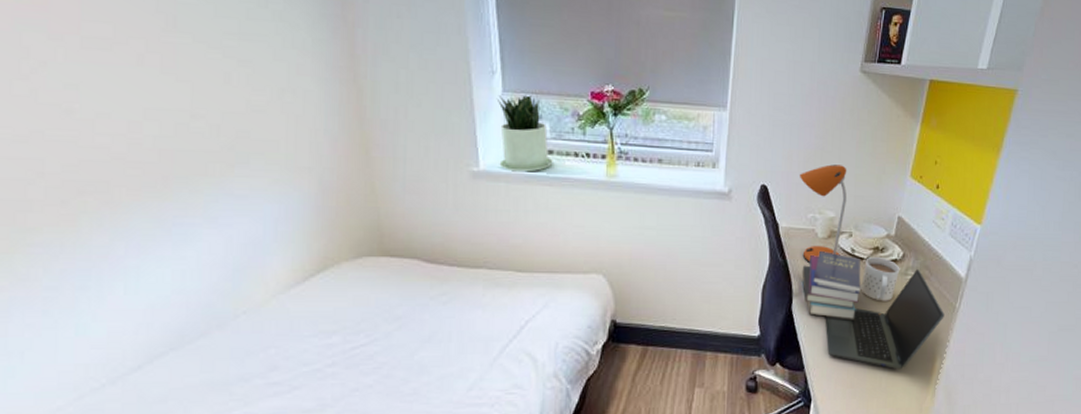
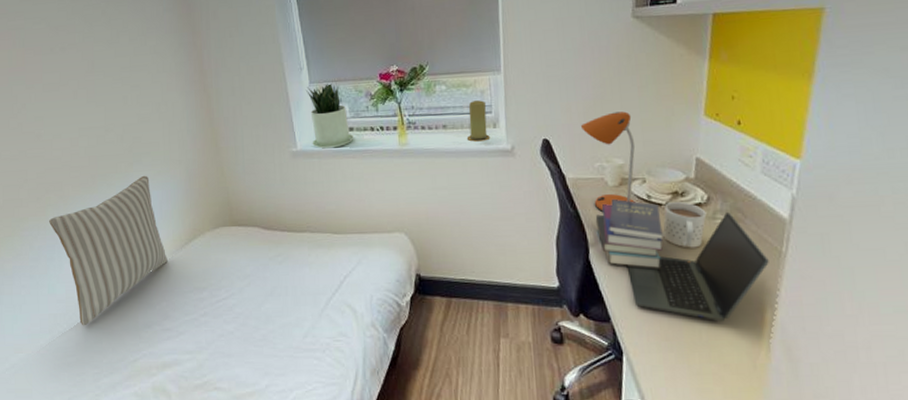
pillow: none [82,183,281,380] -> present [49,175,168,326]
candle: none [684,136,707,181] -> present [468,100,489,142]

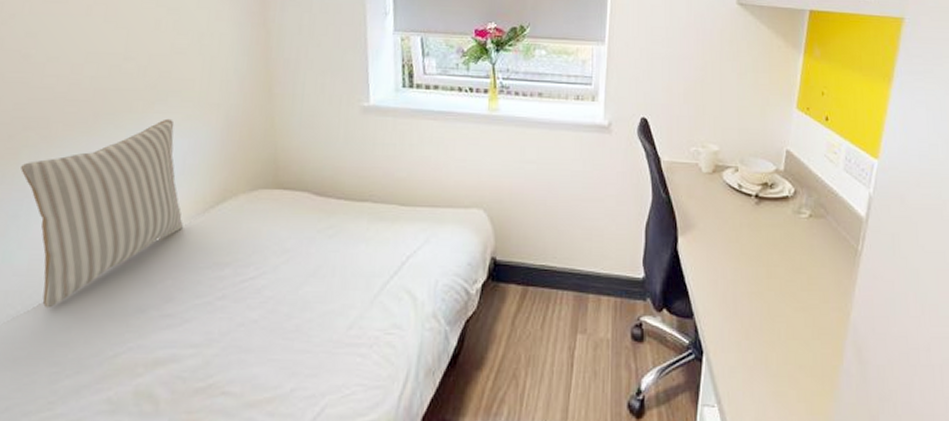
planter: present [305,84,354,149] -> none [388,34,438,107]
candle: present [468,100,489,142] -> none [564,70,586,114]
desk lamp: present [581,111,635,212] -> none [681,96,730,199]
books: present [595,199,663,269] -> none [686,187,751,263]
laptop: present [628,212,769,322] -> none [715,208,846,320]
mug: present [662,201,707,248] -> none [750,192,793,242]

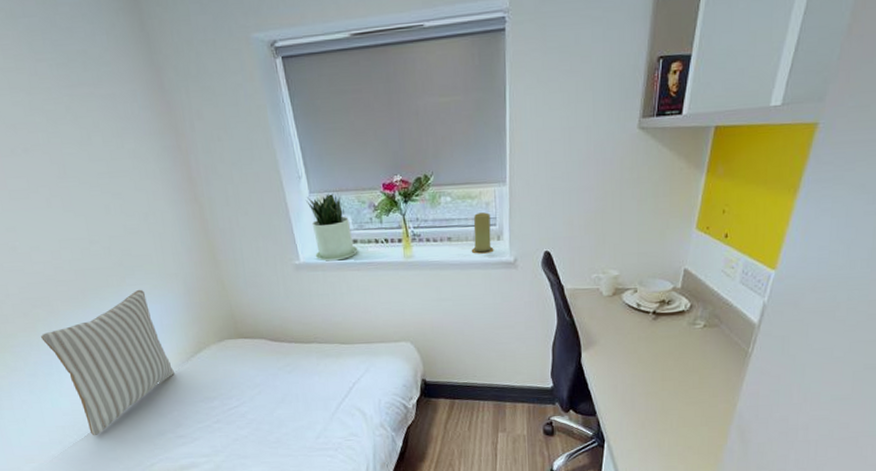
planter: none [388,34,438,107] -> present [305,194,358,262]
candle: none [564,70,586,114] -> present [472,212,493,254]

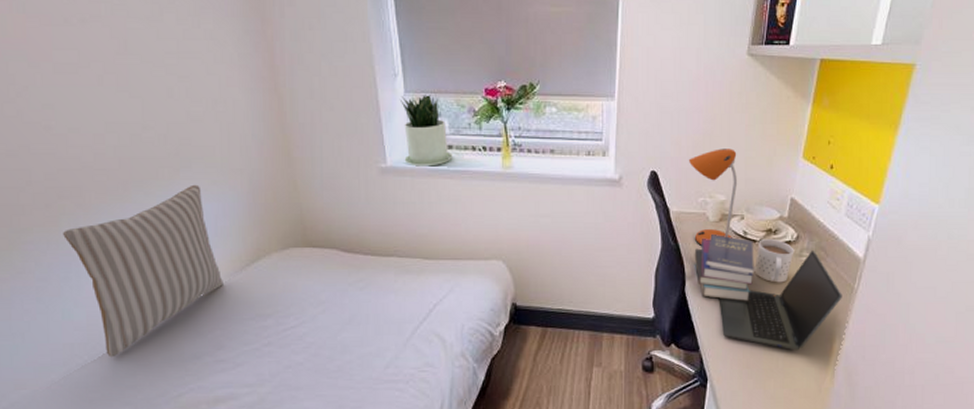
candle: present [472,212,493,254] -> none [576,126,597,169]
desk lamp: none [582,224,629,319] -> present [689,149,737,246]
books: none [589,308,648,370] -> present [694,235,754,302]
laptop: none [615,319,736,412] -> present [720,251,842,351]
mug: none [648,309,688,351] -> present [754,238,794,283]

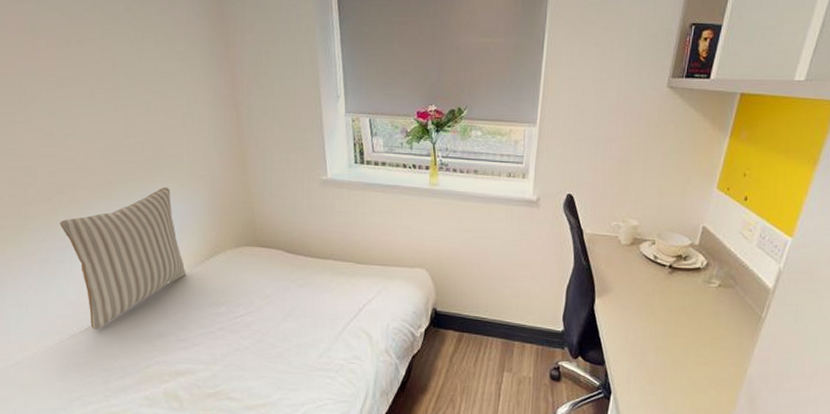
planter: present [399,95,453,167] -> none [340,115,386,181]
desk lamp: present [689,149,737,246] -> none [605,176,652,267]
books: present [694,235,754,302] -> none [604,257,663,323]
laptop: present [720,251,842,351] -> none [627,278,749,373]
mug: present [754,238,794,283] -> none [662,263,704,307]

